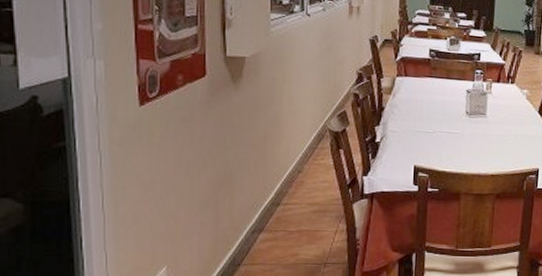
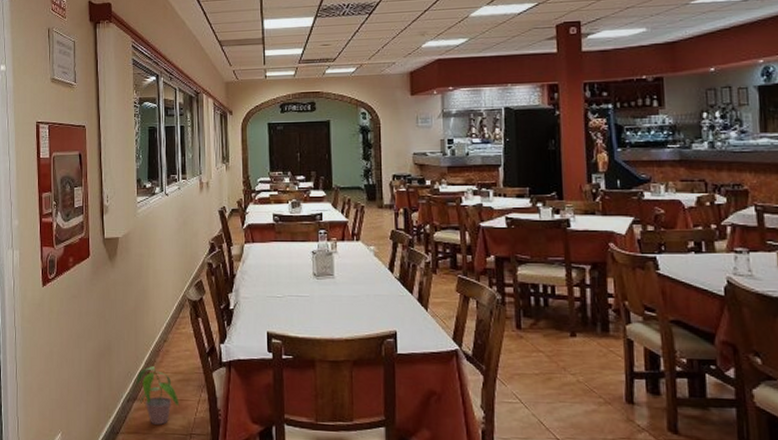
potted plant: none [263,197,313,255] -> present [136,366,179,425]

